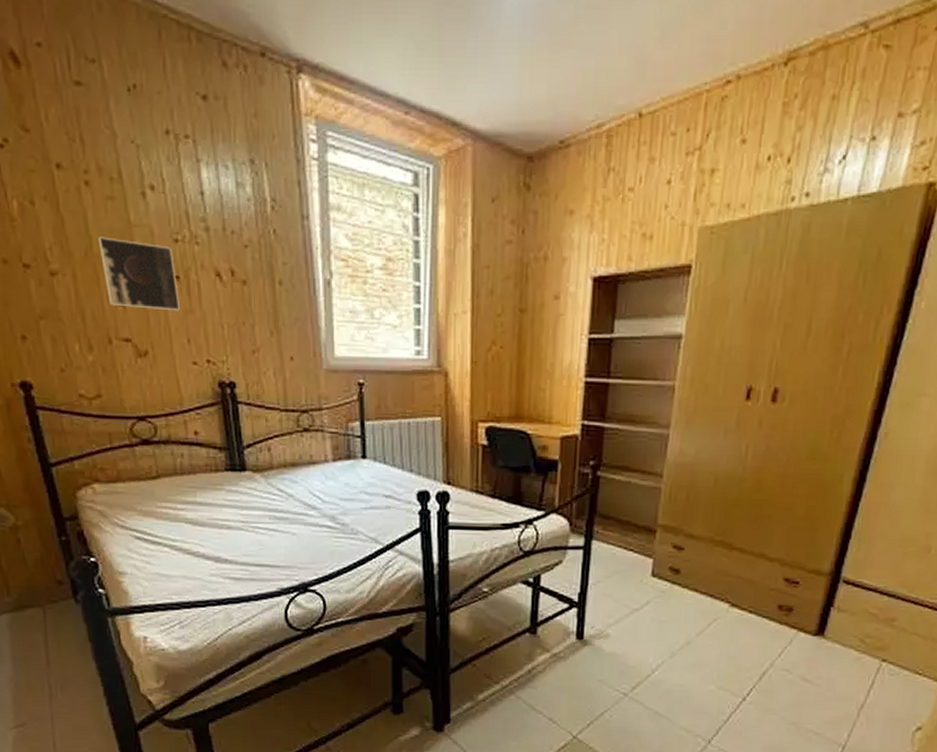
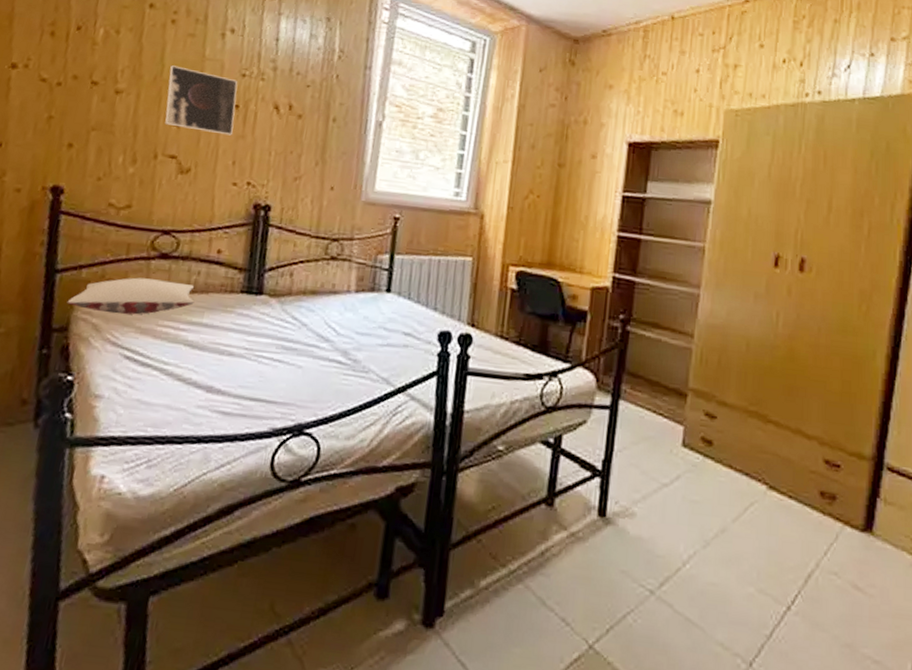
pillow: none [69,464,185,500] -> present [67,277,195,315]

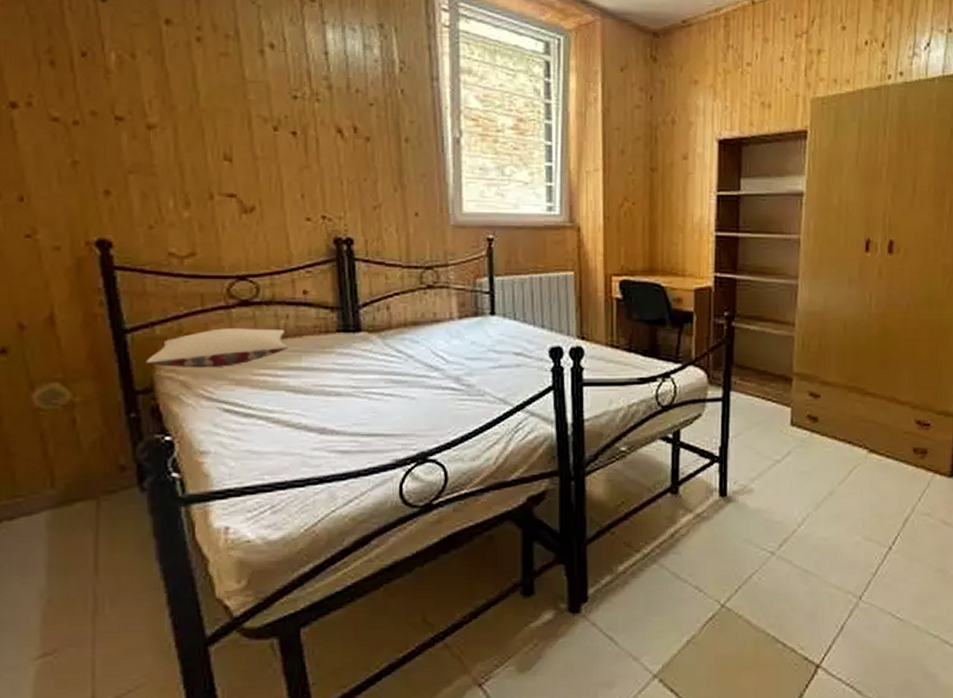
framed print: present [165,65,238,136] -> none [207,91,294,167]

